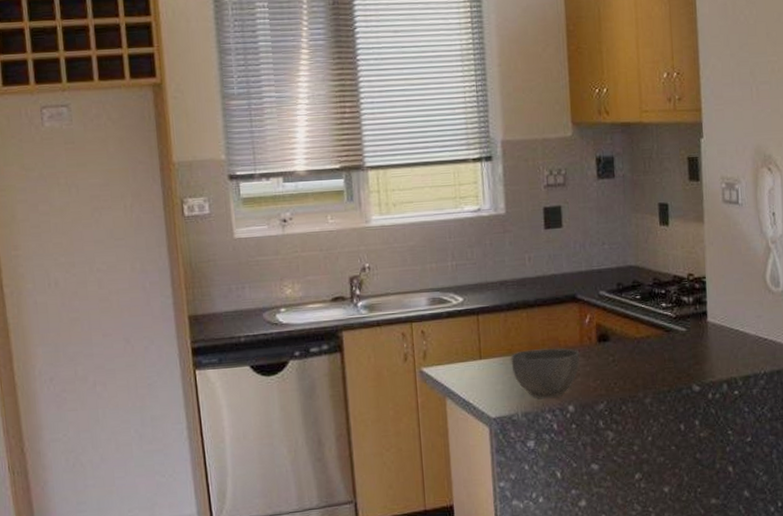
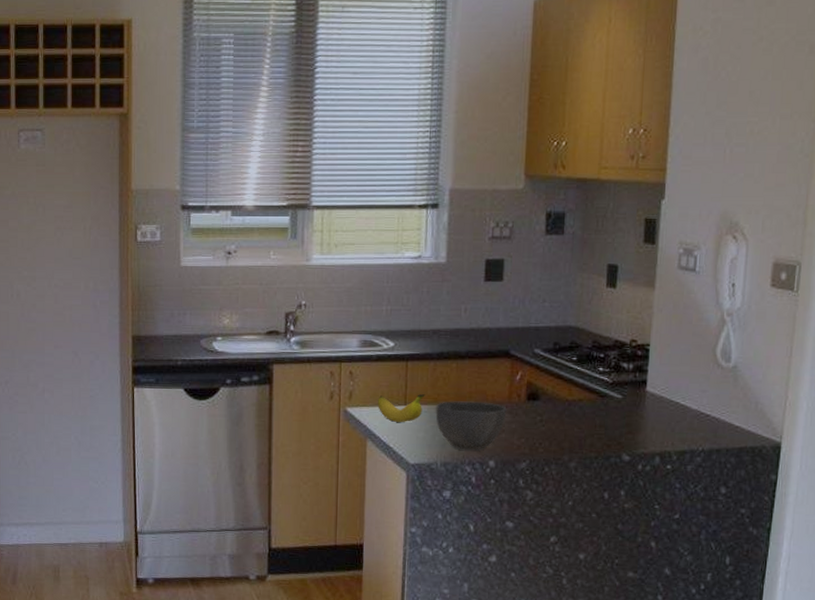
banana: none [452,346,499,377] -> present [378,394,425,422]

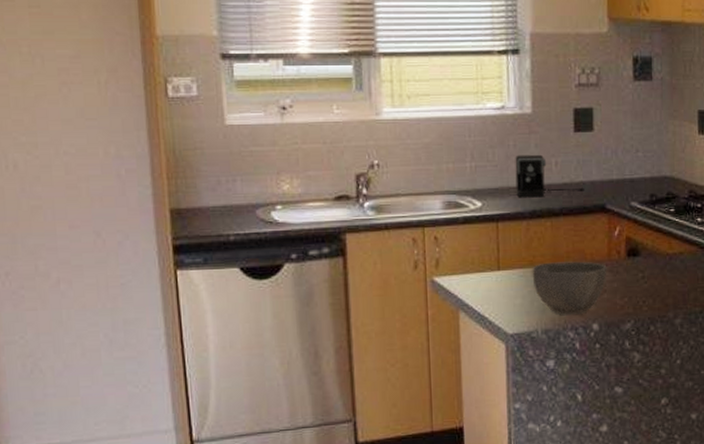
banana: present [378,394,425,422] -> none [468,257,520,289]
coffee maker: none [426,300,490,341] -> present [515,154,584,198]

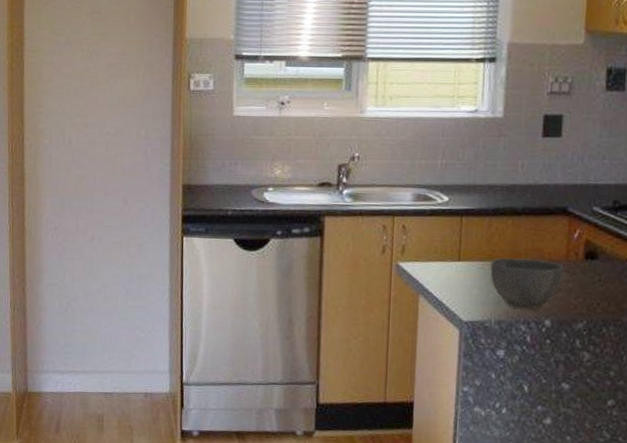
coffee maker: present [515,154,584,198] -> none [482,155,548,197]

